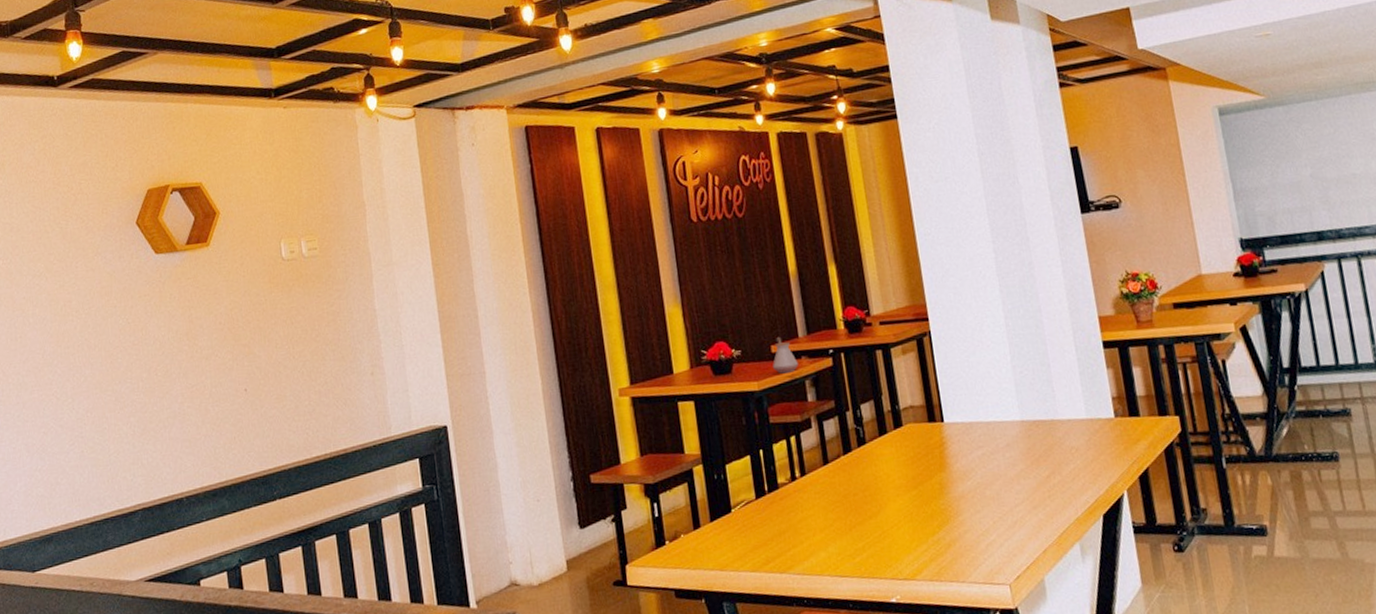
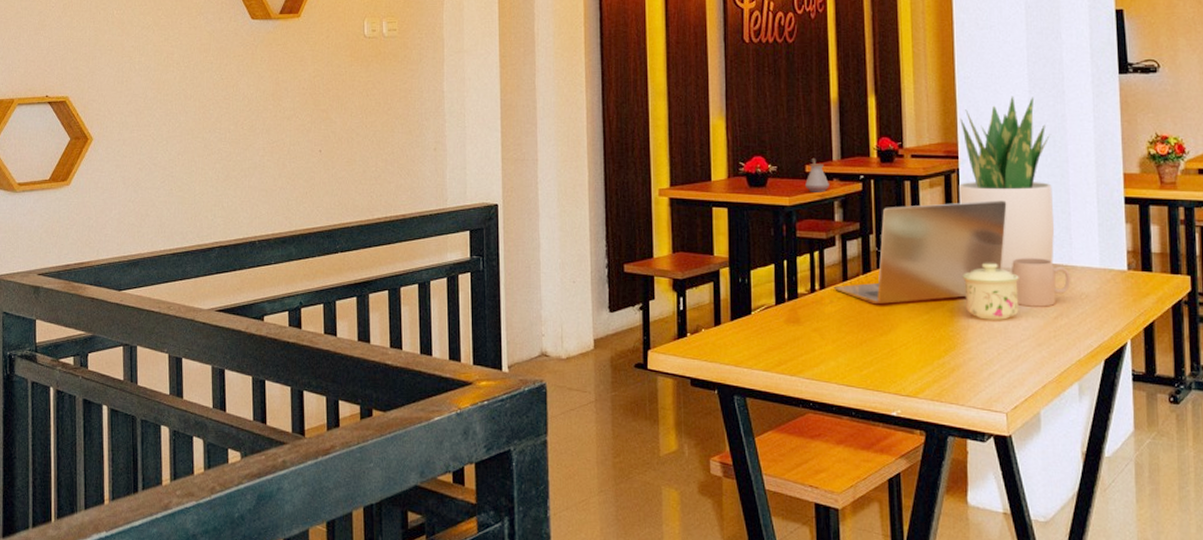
laptop: none [814,359,987,486] -> present [833,200,1007,305]
planter: none [925,247,1039,436] -> present [958,96,1054,274]
sugar bowl: none [947,426,1010,488] -> present [962,262,1019,320]
mug: none [996,415,1060,469] -> present [1011,257,1071,307]

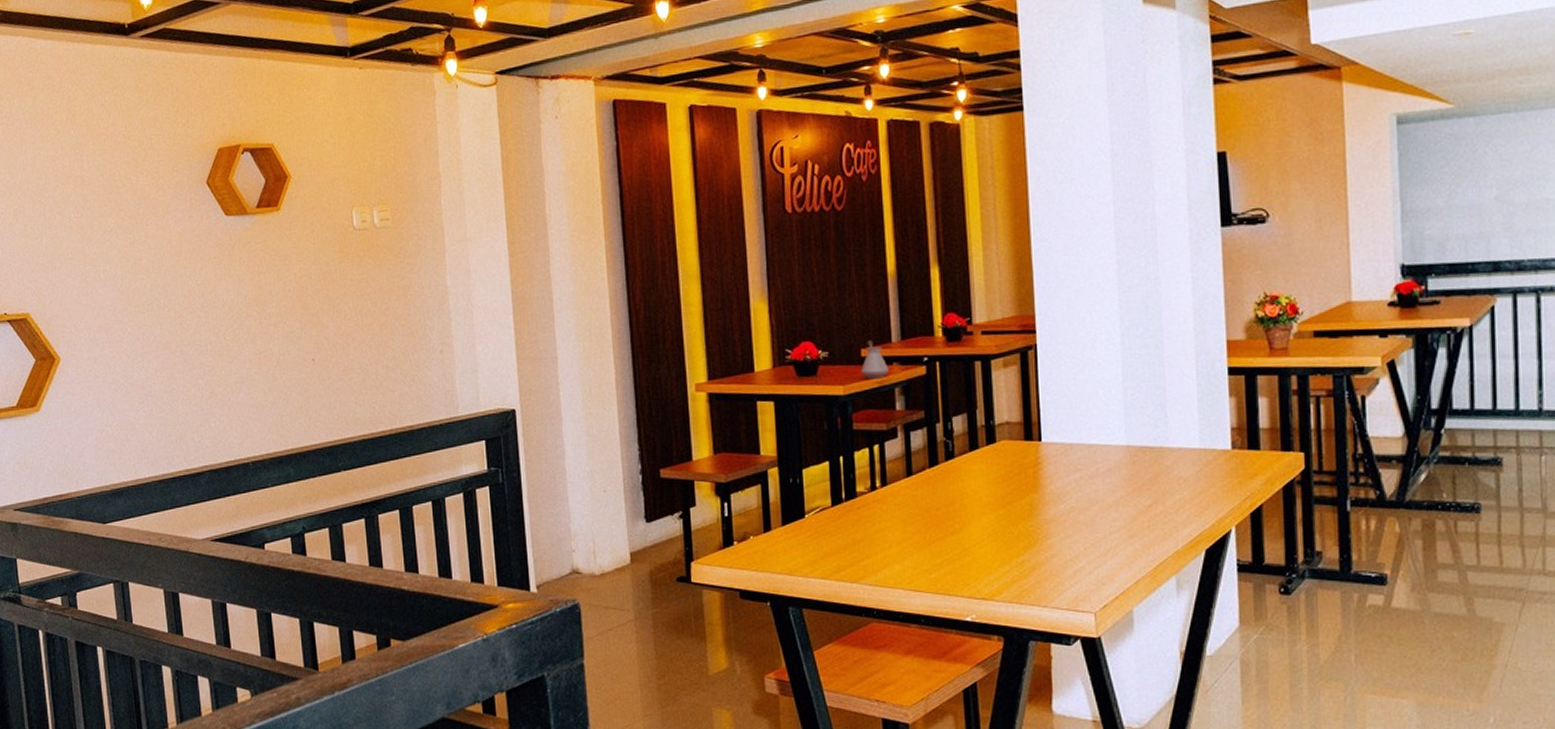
laptop: present [833,200,1007,305] -> none [896,378,1093,501]
planter: present [958,96,1054,274] -> none [1036,258,1147,460]
sugar bowl: present [962,262,1019,320] -> none [1043,447,1108,512]
mug: present [1011,257,1071,307] -> none [1098,439,1167,495]

